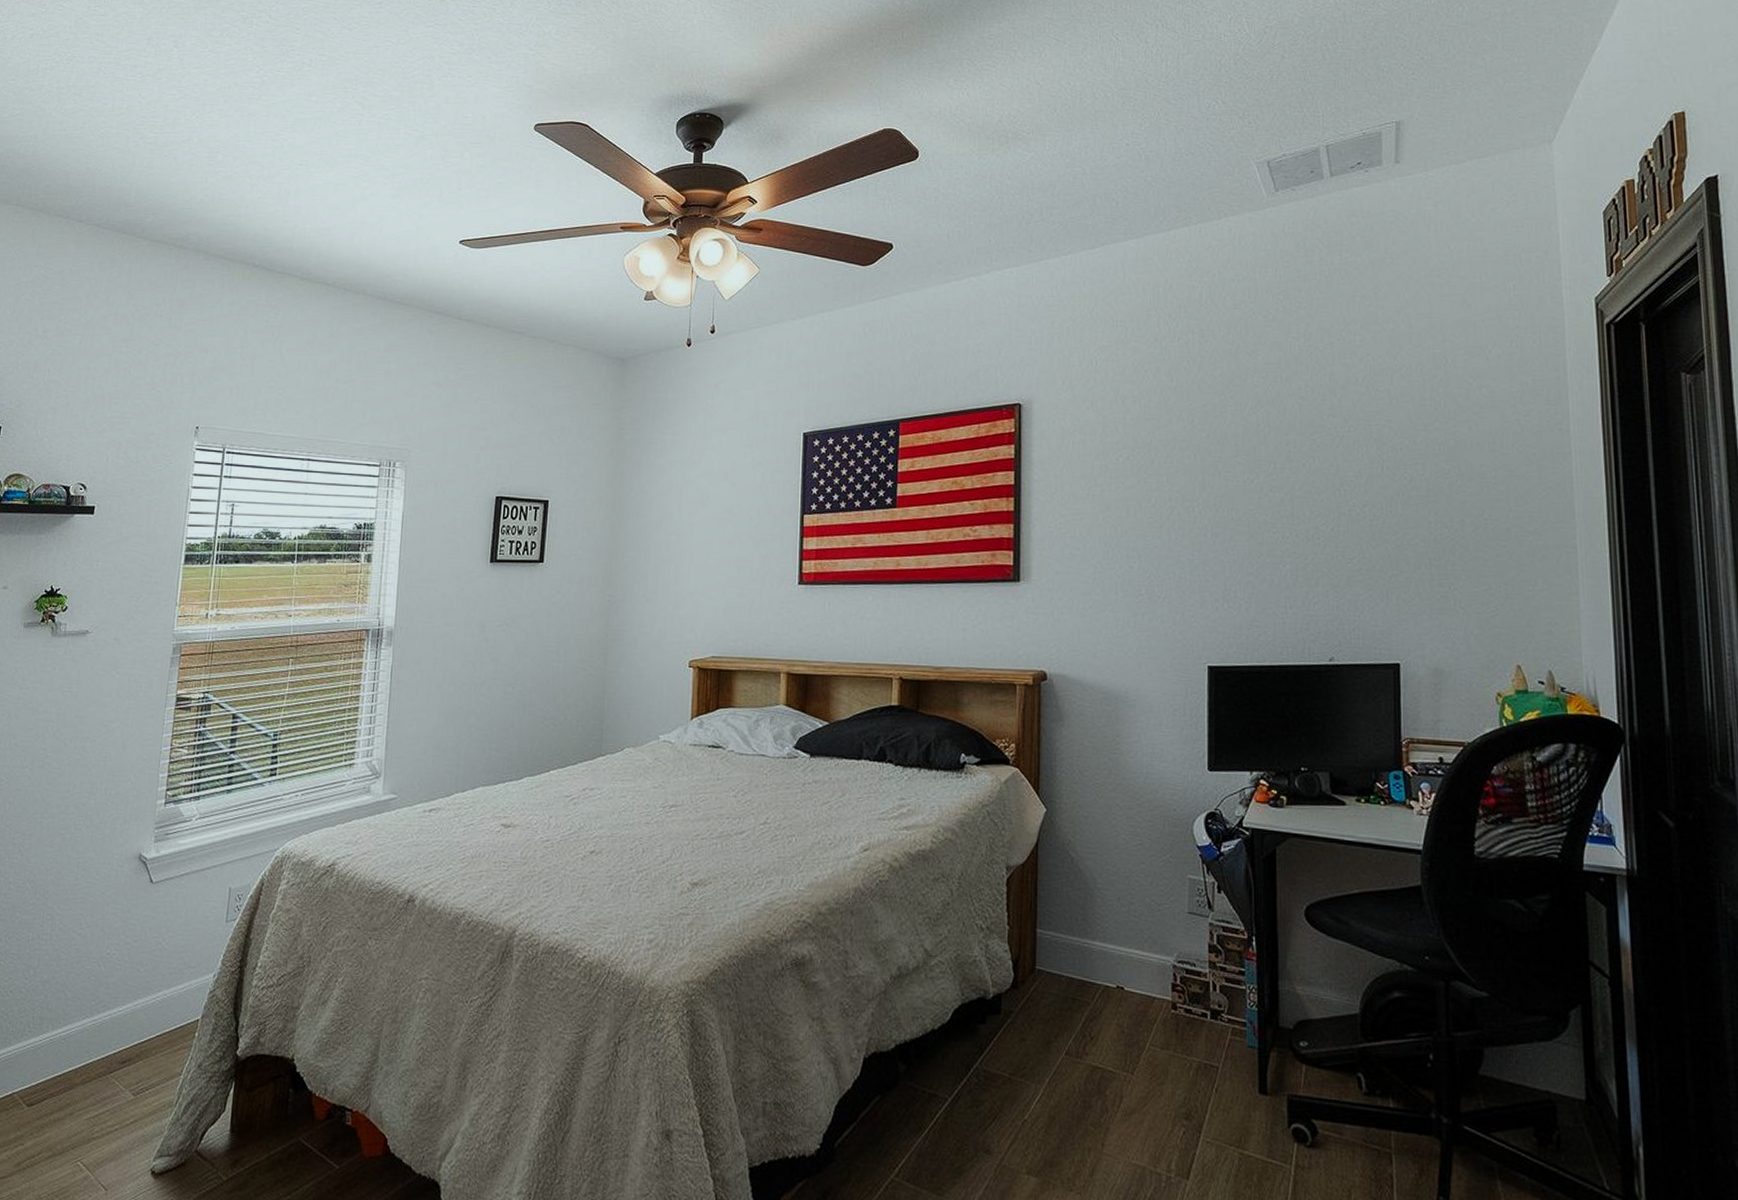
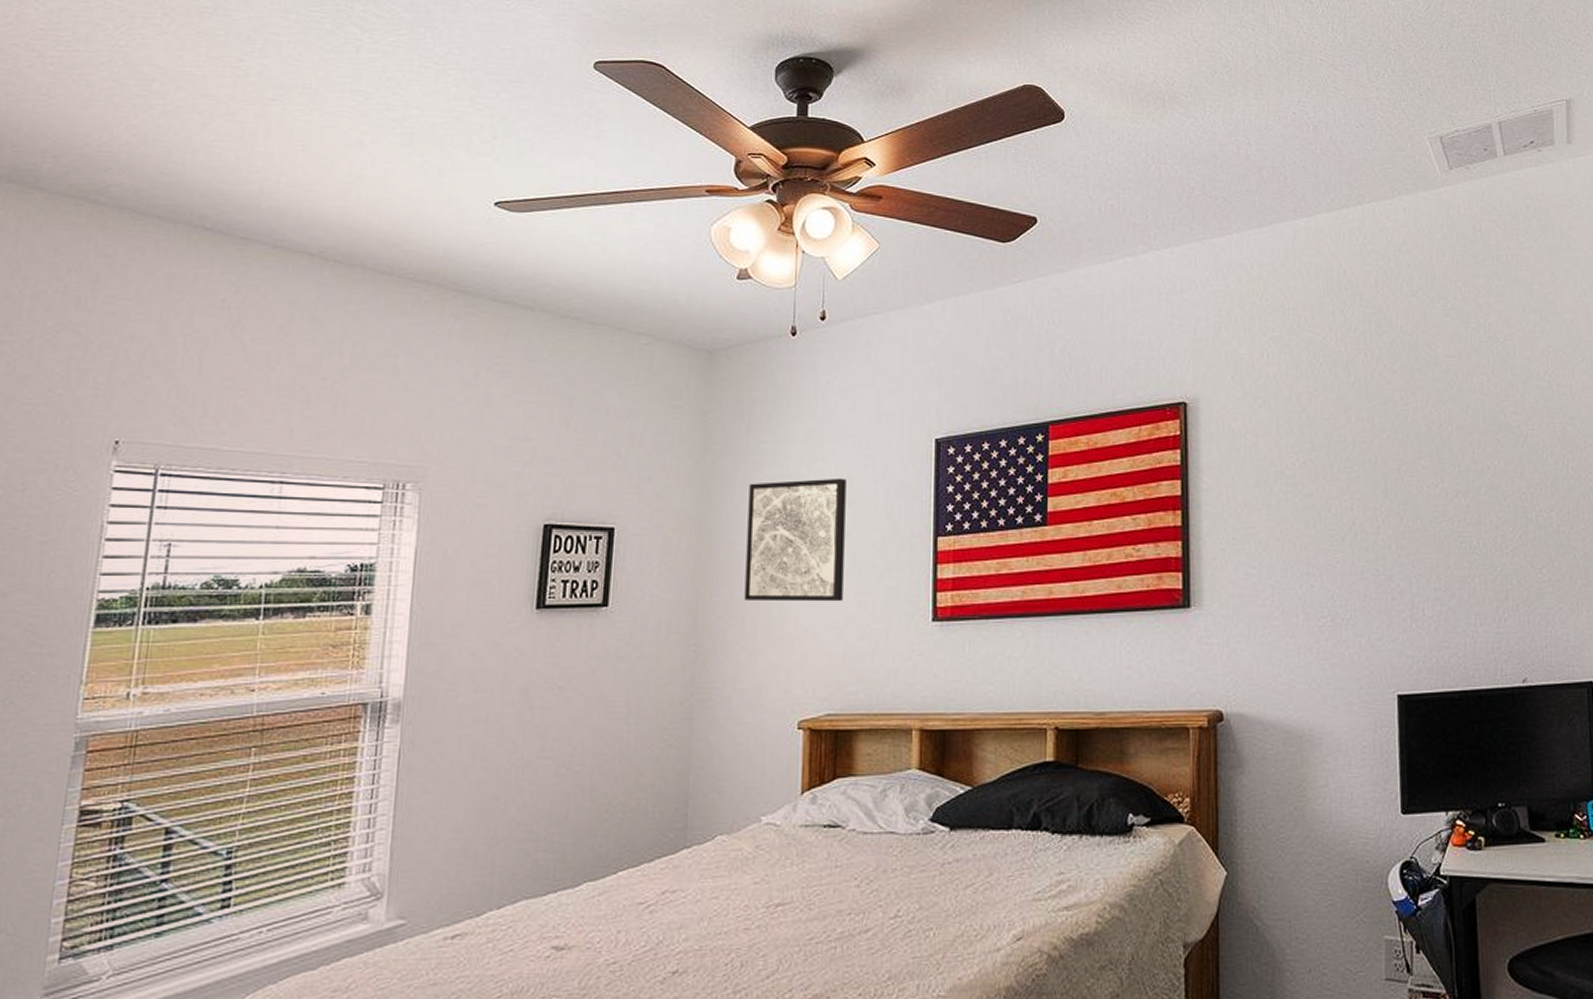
wall art: none [648,464,730,566] -> present [744,478,847,602]

